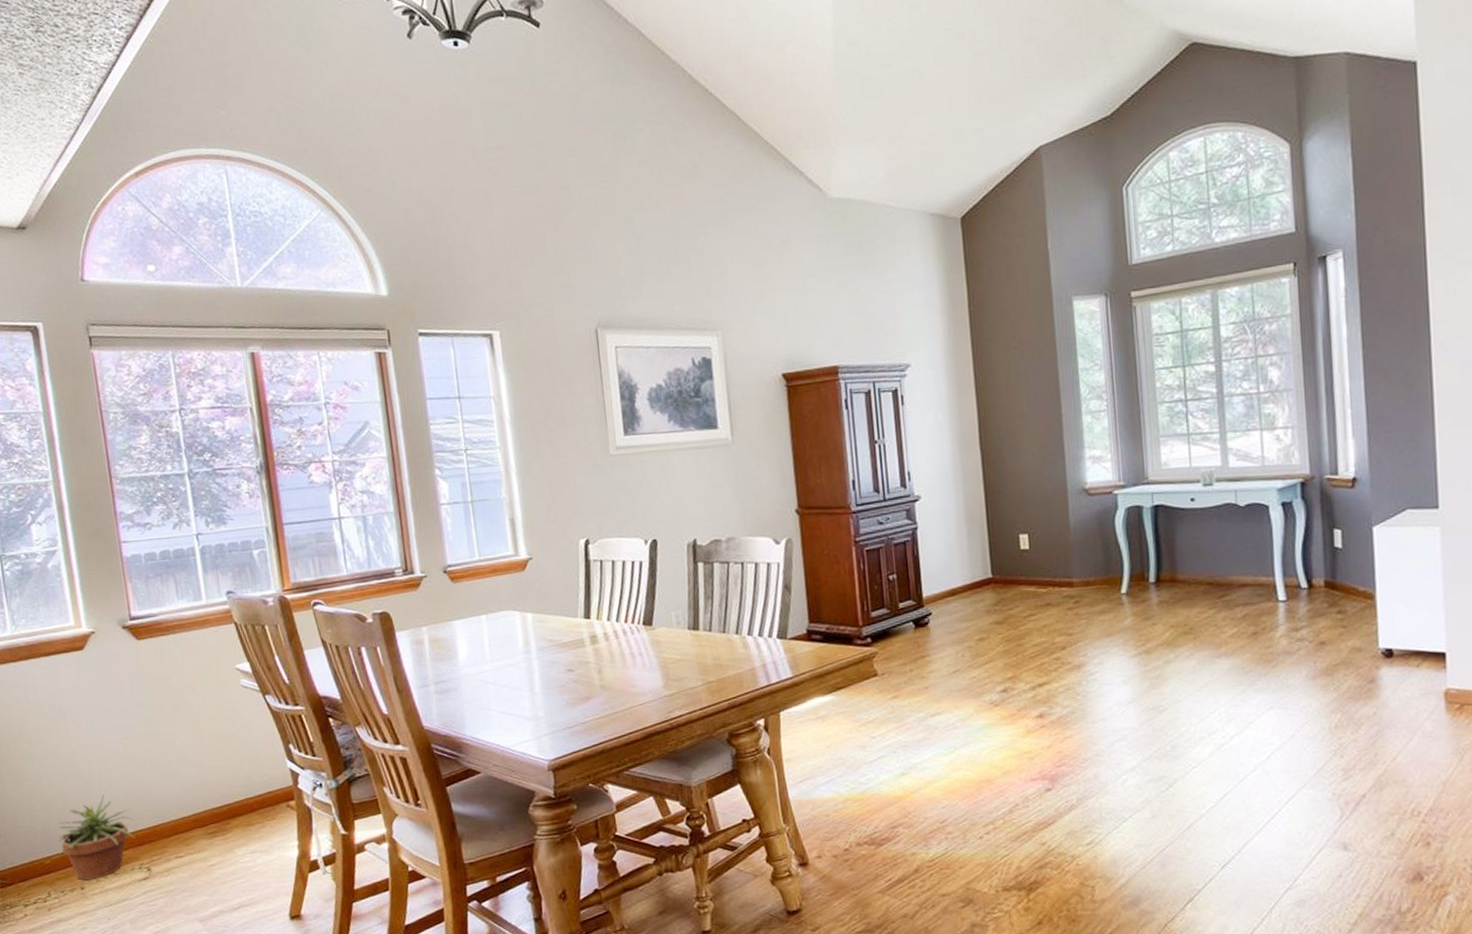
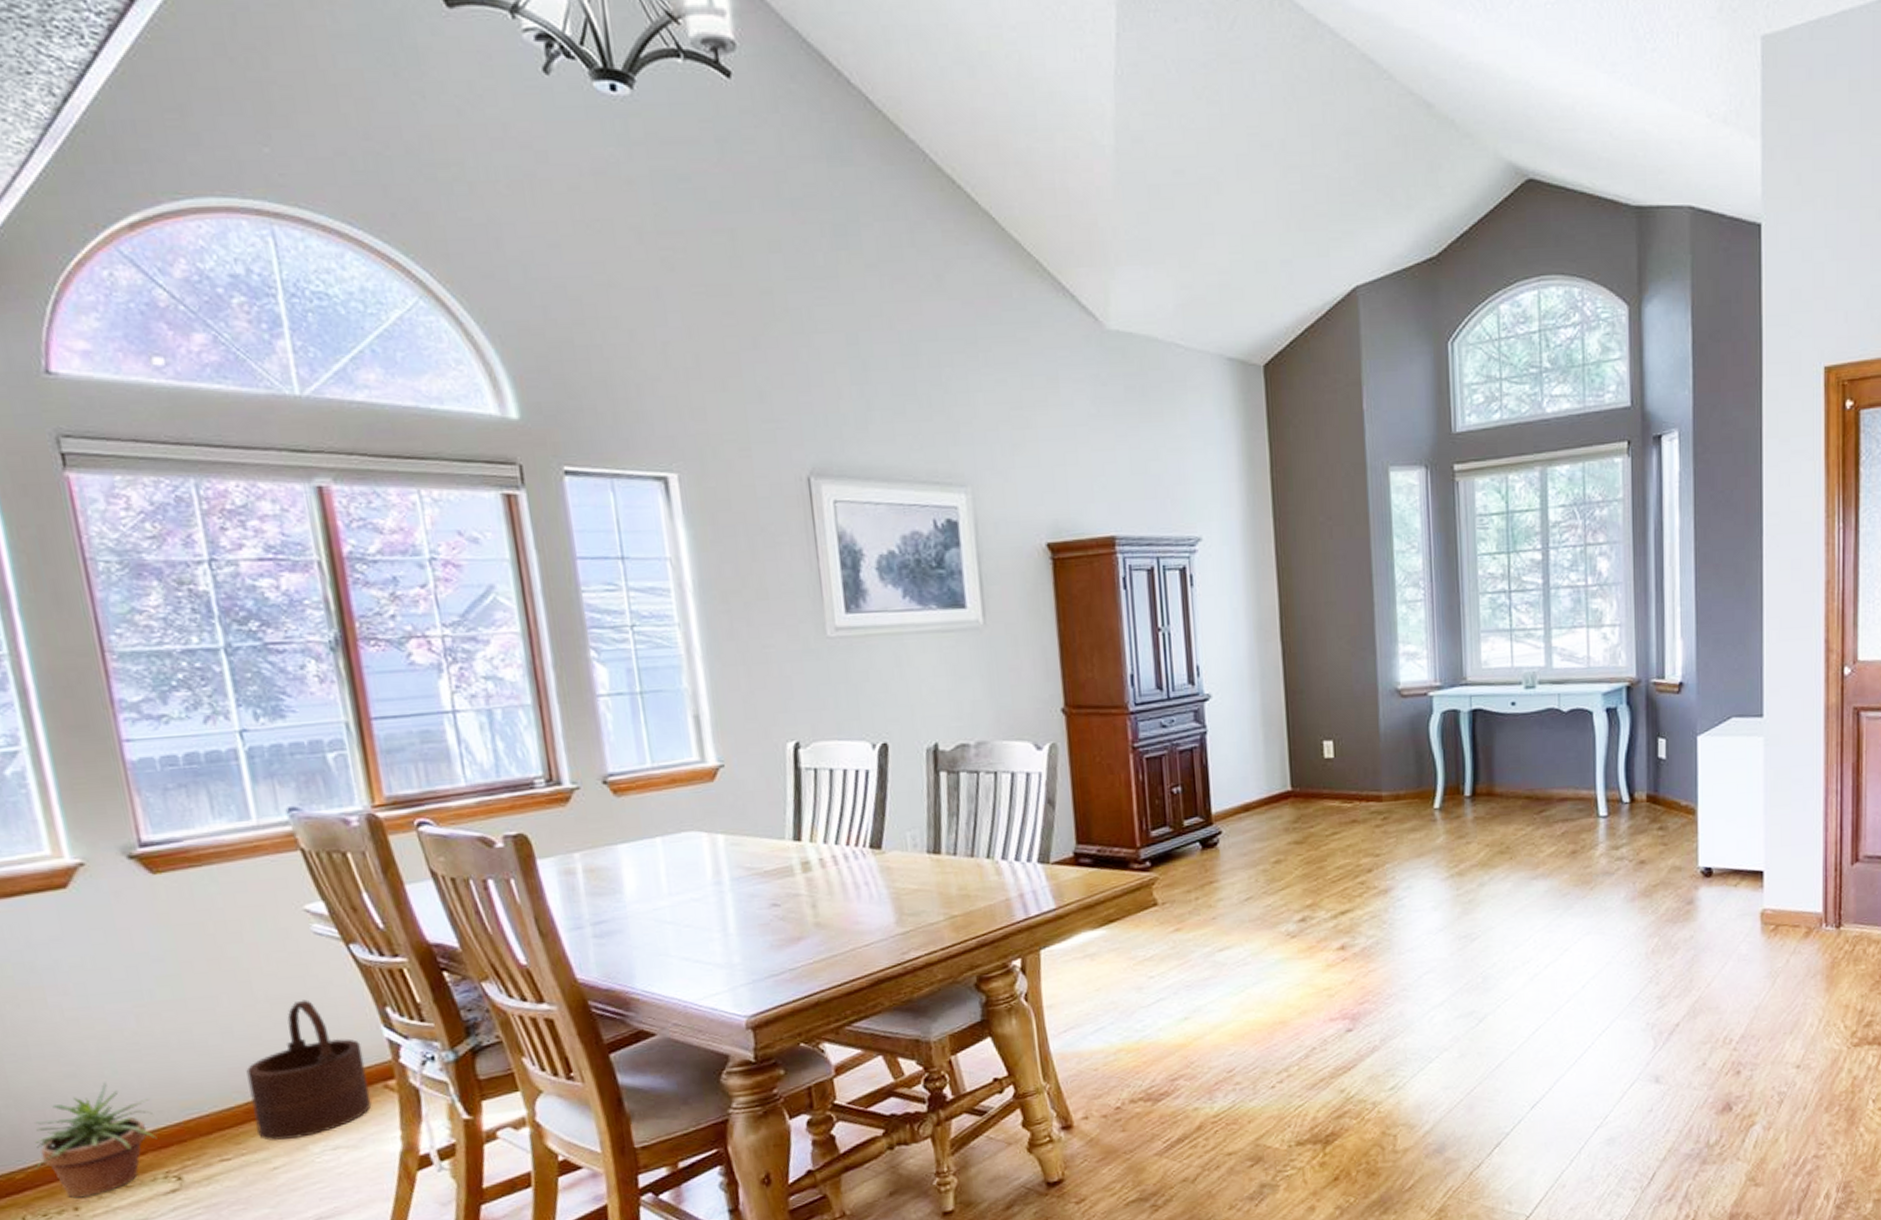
wooden bucket: none [195,737,278,844] -> present [246,999,372,1141]

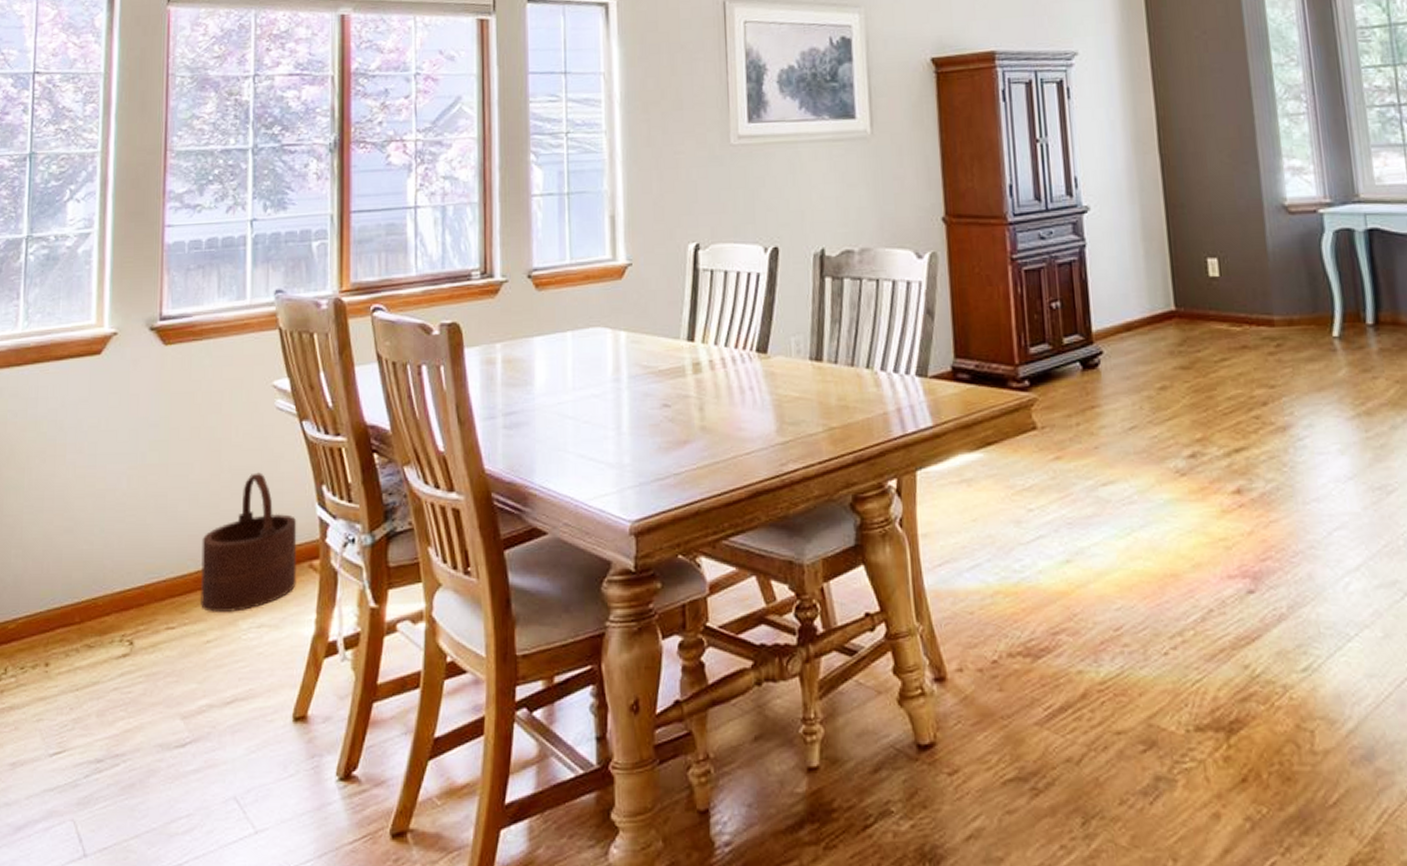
potted plant: present [34,1082,158,1199] -> none [24,539,124,654]

